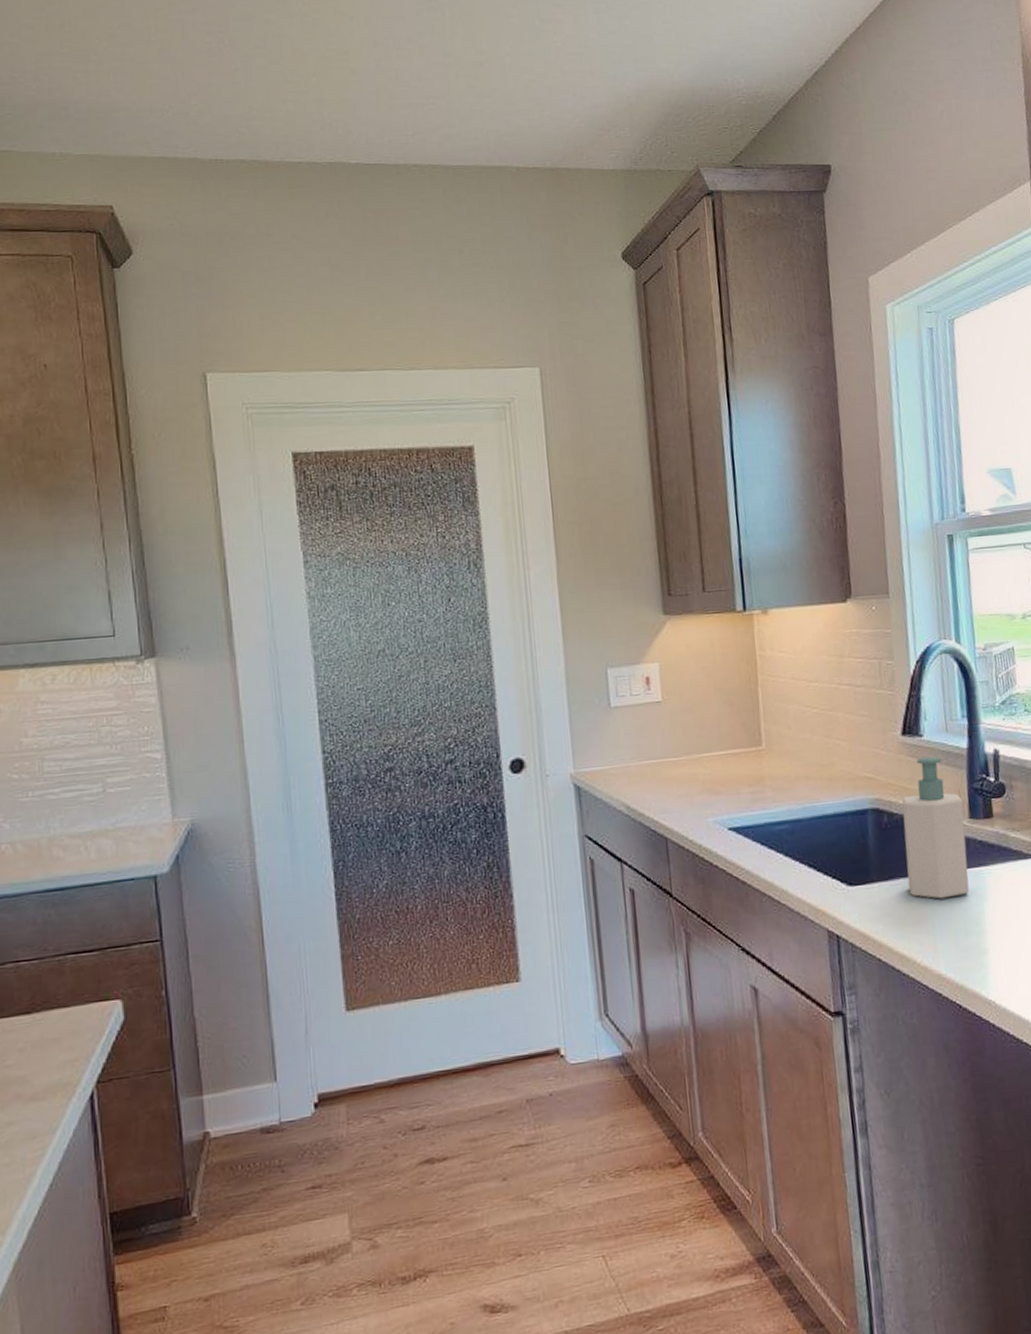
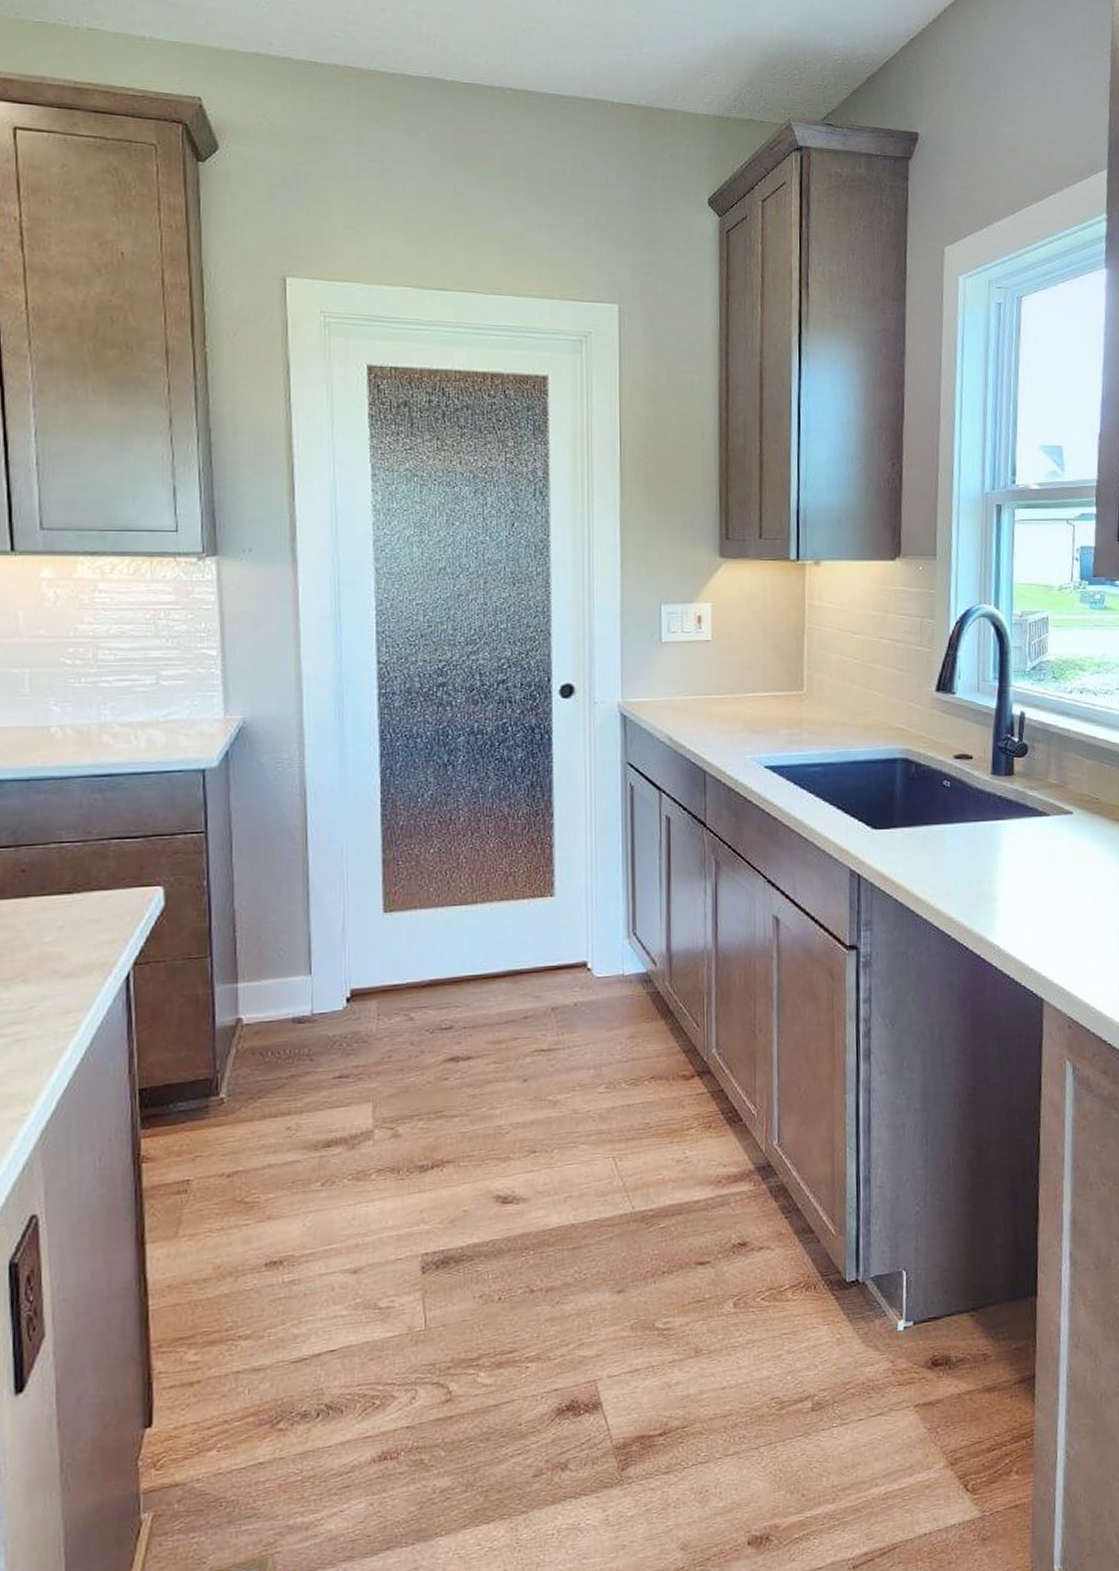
soap bottle: present [901,756,969,899] -> none [928,713,987,848]

